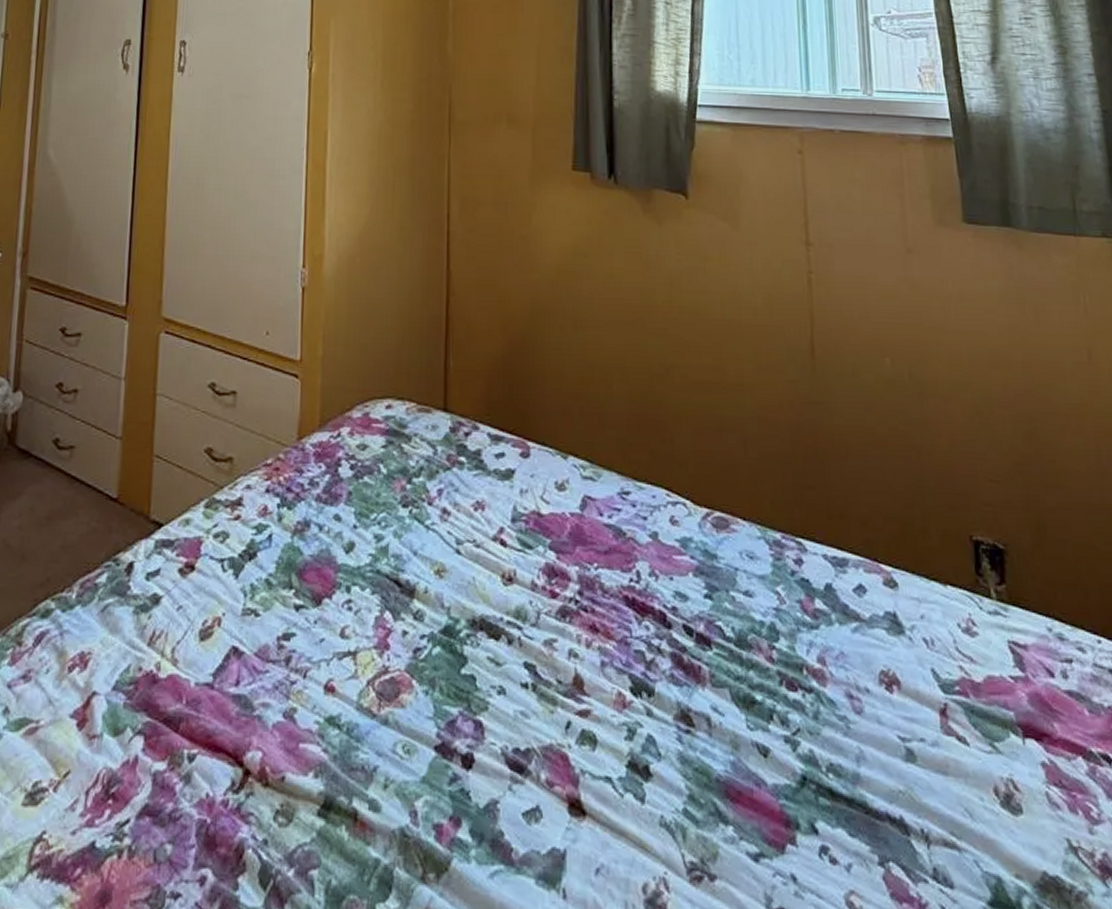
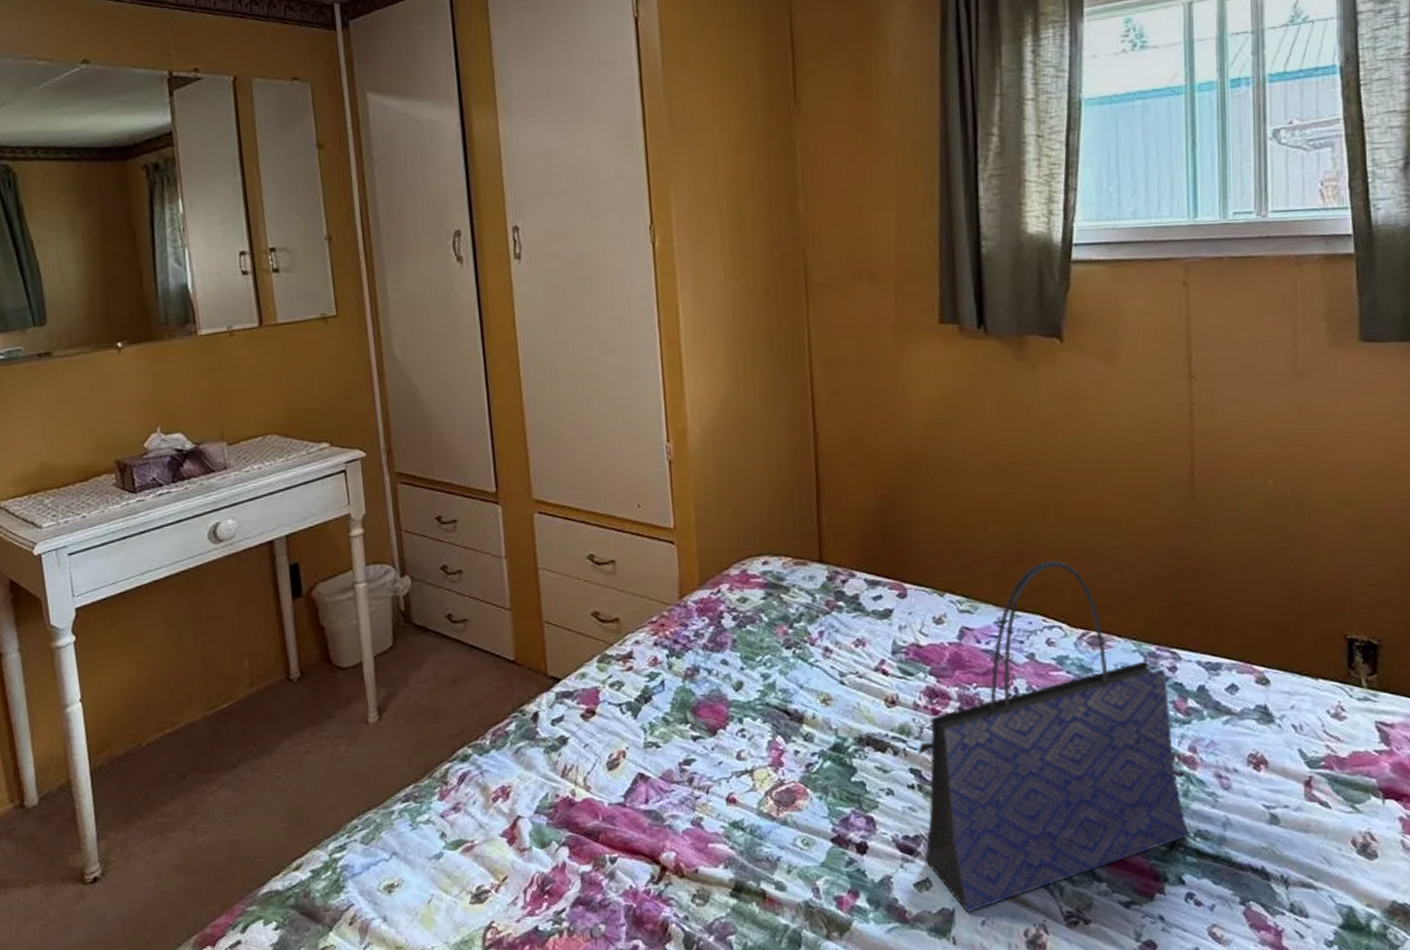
tote bag: none [533,427,820,856] -> present [918,560,1188,912]

